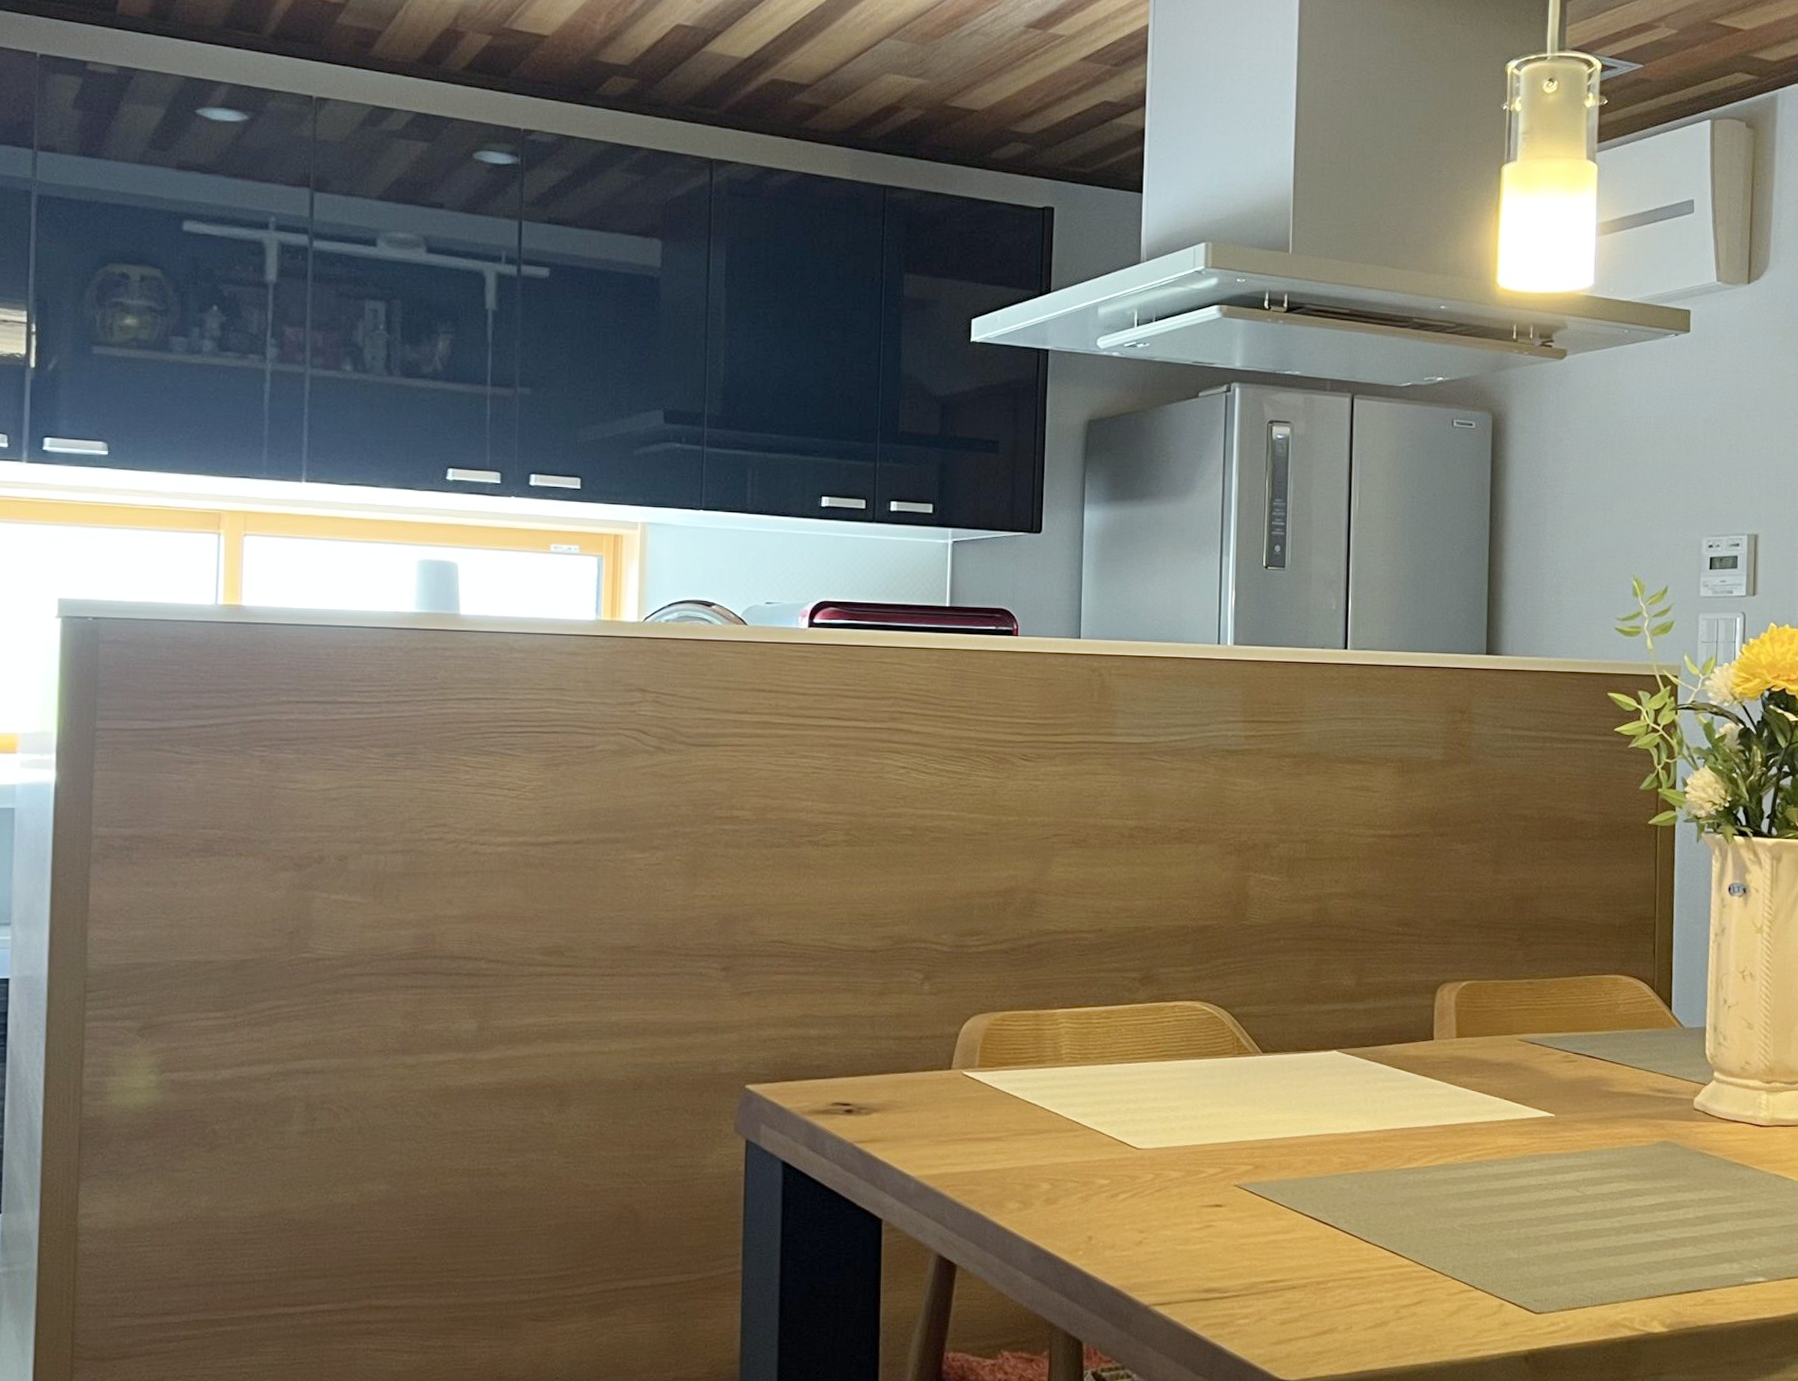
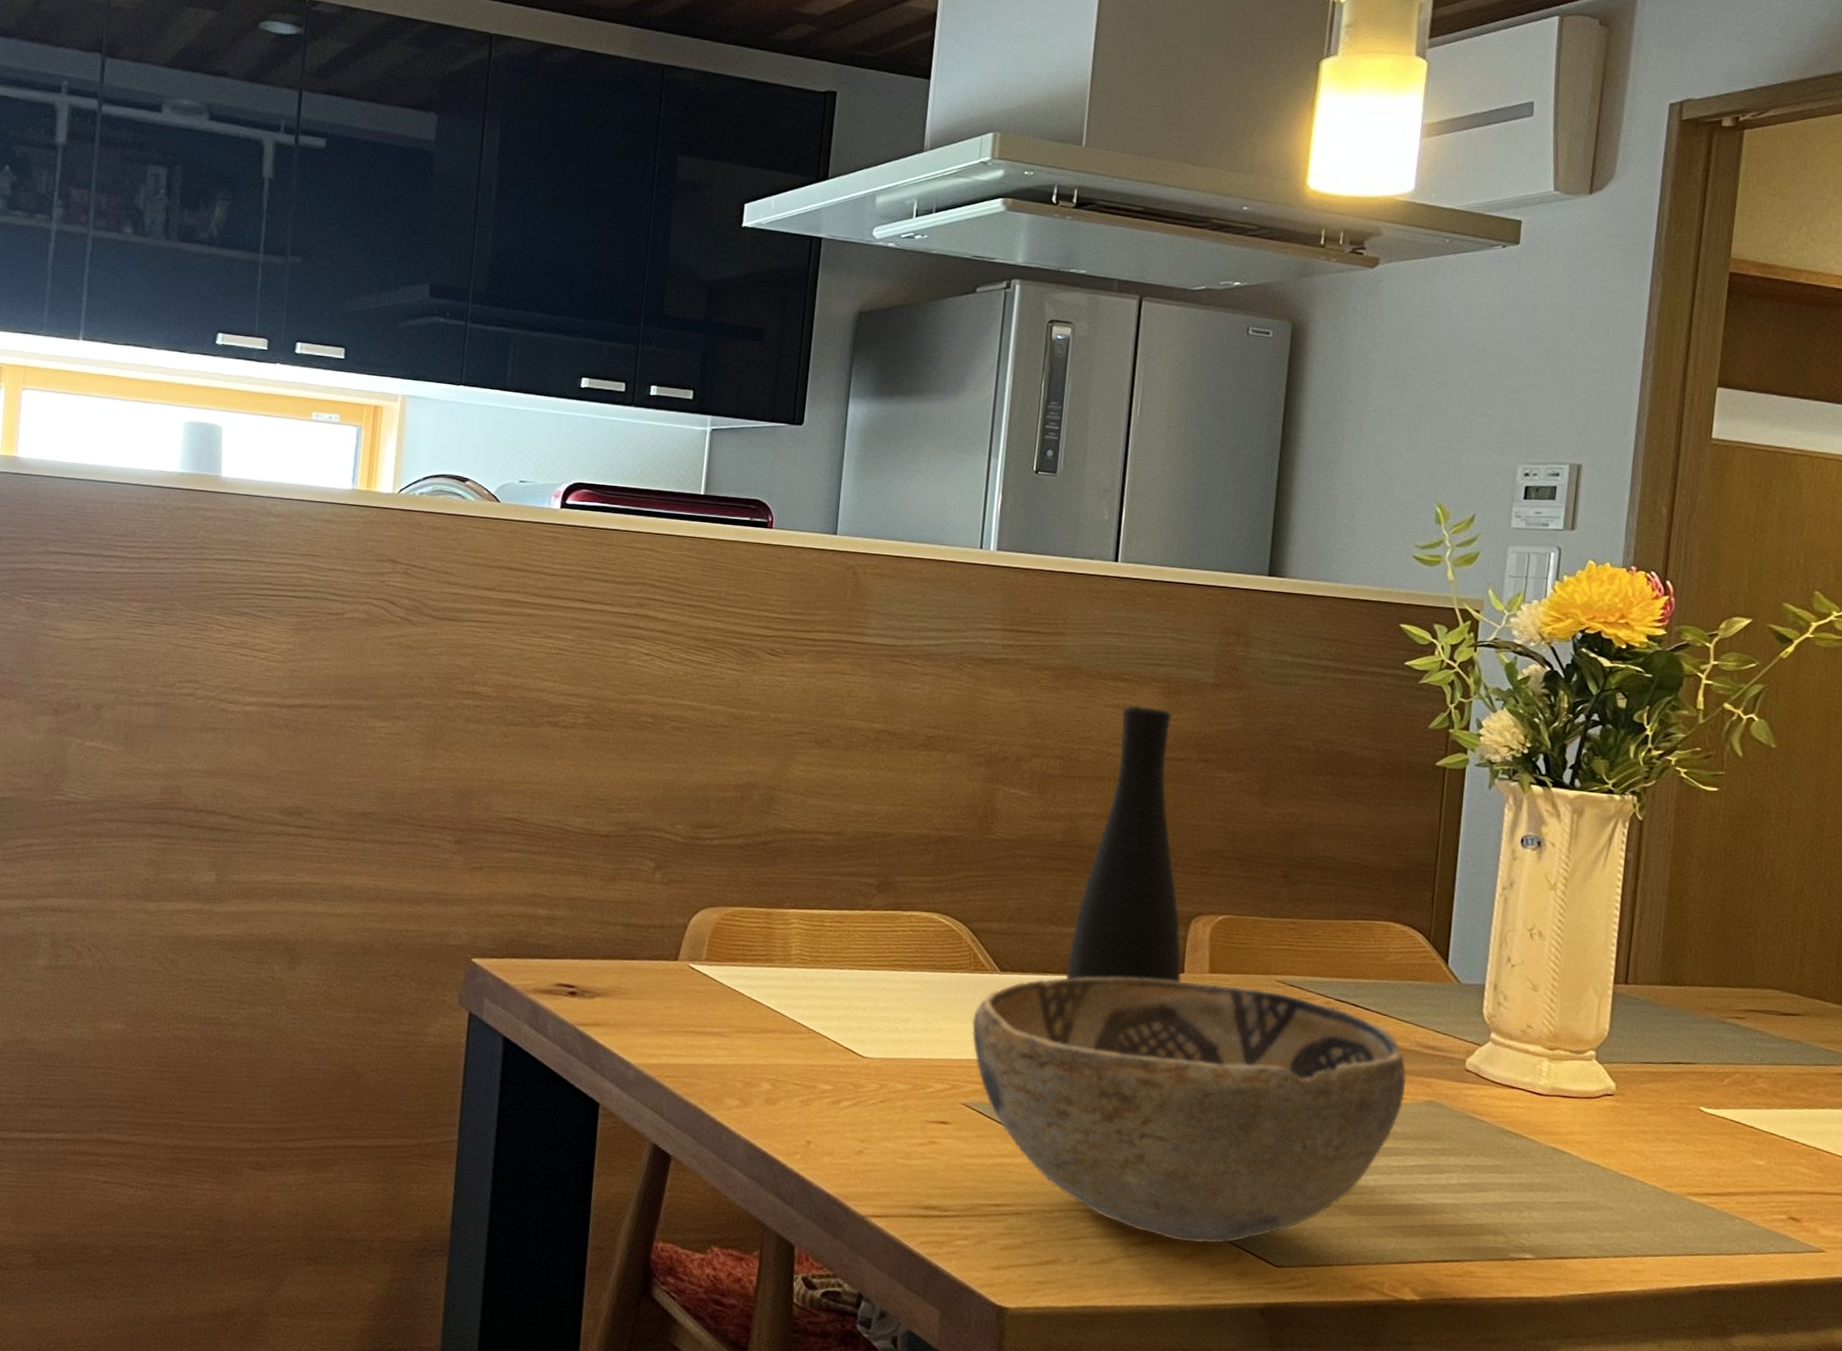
decorative bowl: none [1239,1047,1642,1299] -> present [972,977,1407,1244]
vase: none [1323,786,1433,1055] -> present [1064,705,1183,982]

